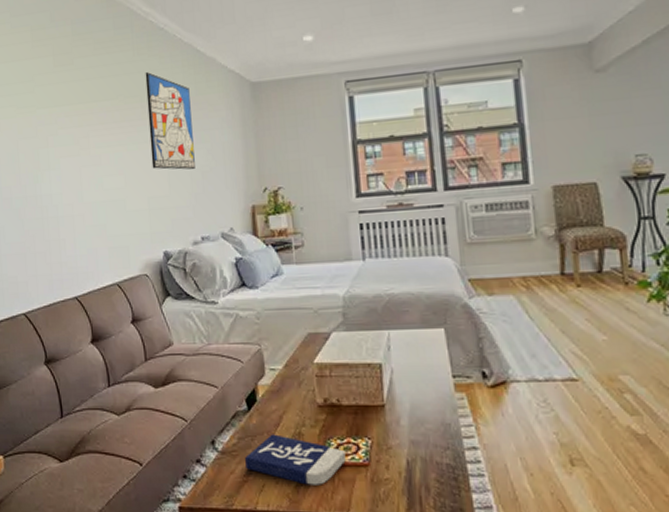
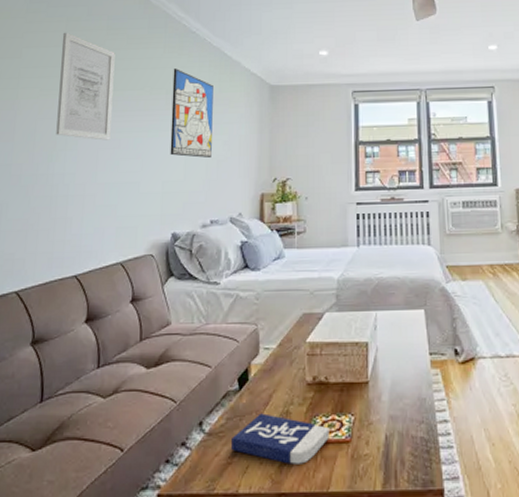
wall art: none [29,43,91,157] -> present [56,32,115,140]

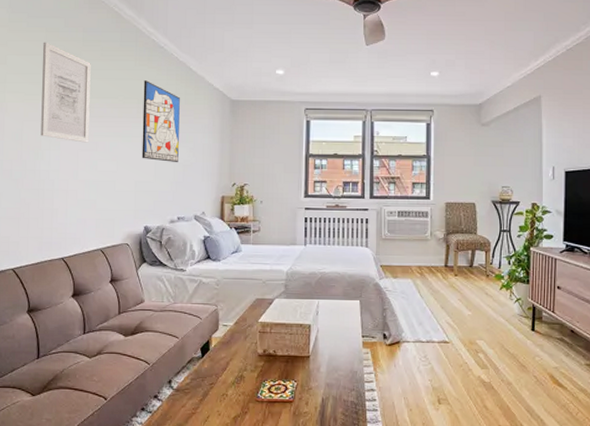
book: present [231,413,329,464] -> none [195,376,276,417]

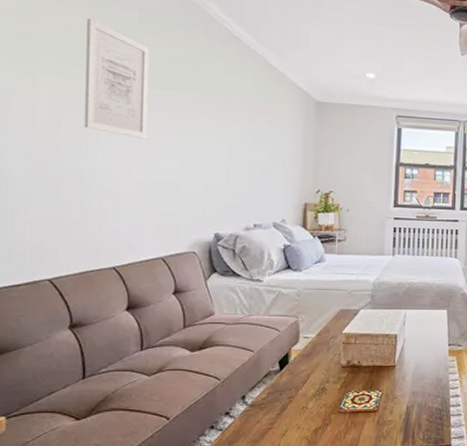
wall art: present [141,80,180,162] -> none [212,73,258,165]

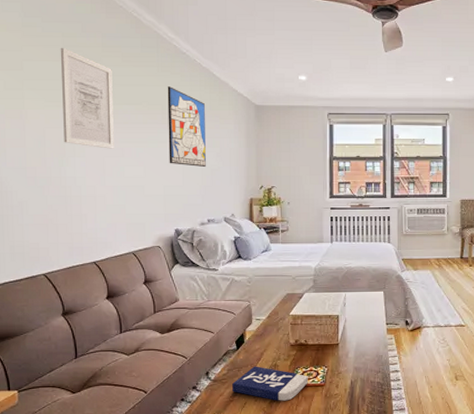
wall art: none [212,73,258,165] -> present [167,86,206,167]
book: none [272,389,360,429] -> present [232,366,308,401]

